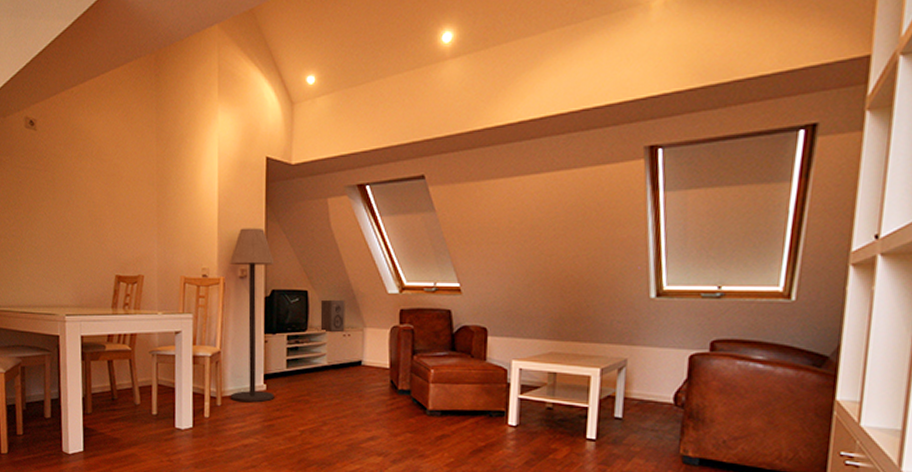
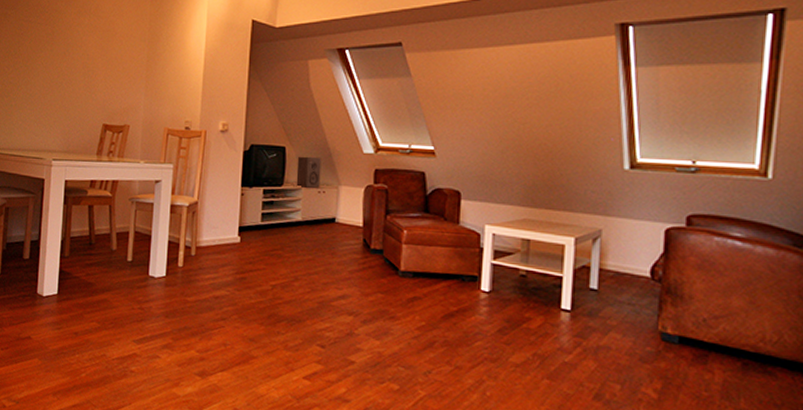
floor lamp: present [229,227,275,403] -> none [204,84,255,255]

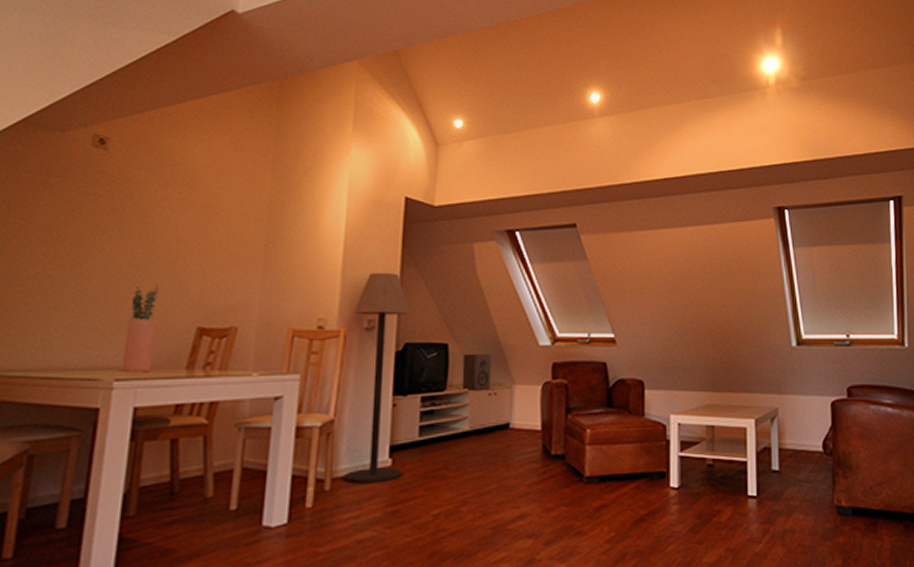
vase: none [56,89,78,156] -> present [121,283,160,373]
floor lamp: none [204,84,255,255] -> present [343,272,410,484]

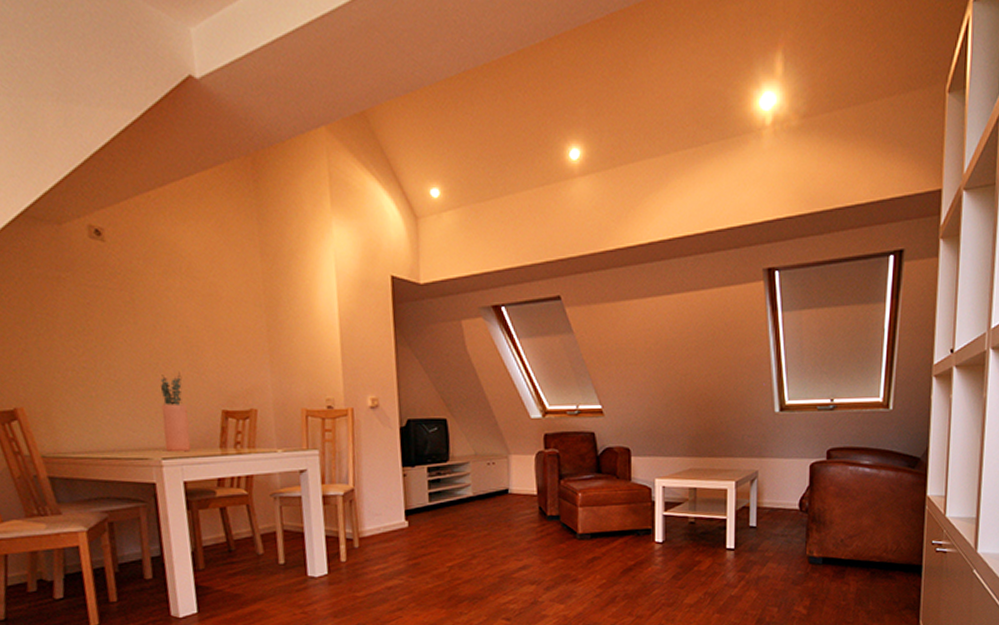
floor lamp: present [343,272,410,484] -> none [357,353,418,542]
speaker: present [461,353,492,392] -> none [461,426,489,462]

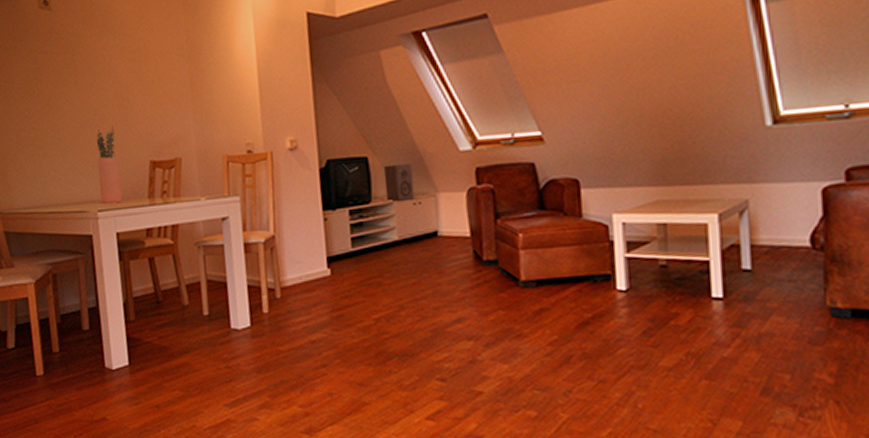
speaker: none [461,426,489,462] -> present [383,163,415,203]

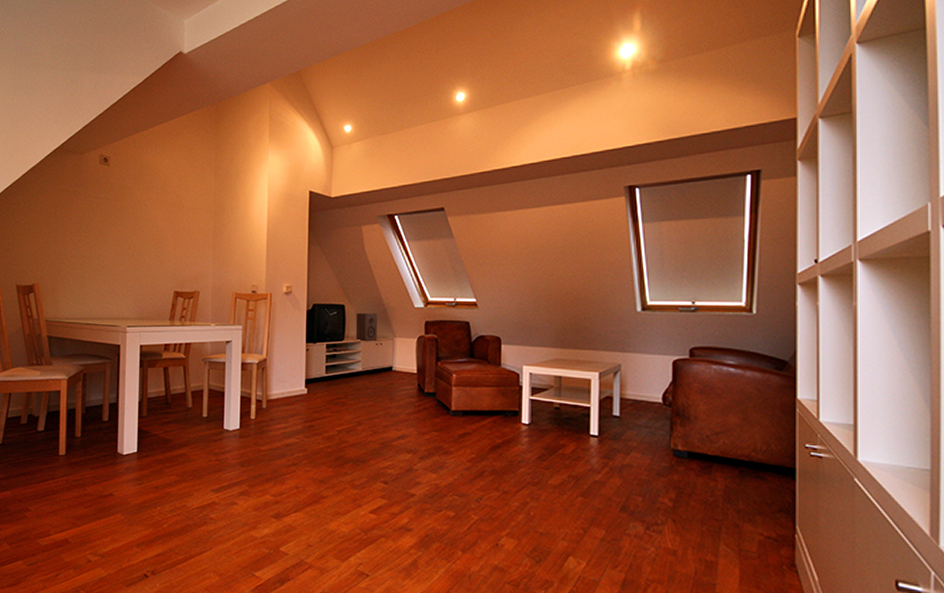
vase: present [96,125,123,205] -> none [130,260,150,322]

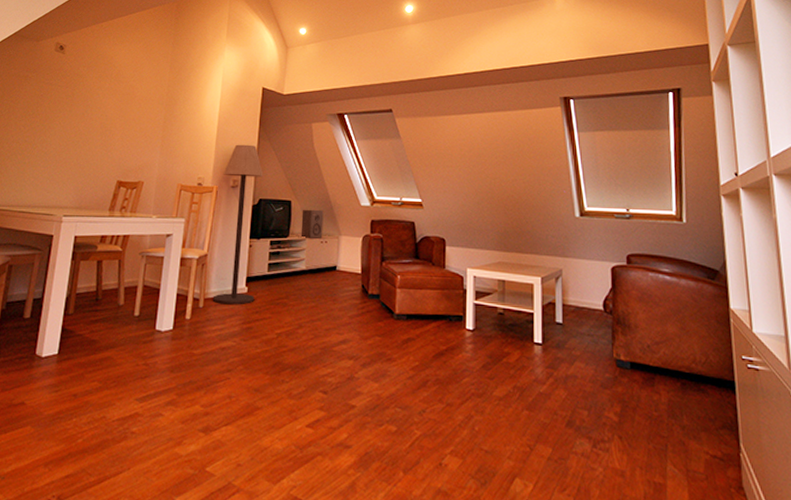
floor lamp: none [274,250,316,405] -> present [212,144,264,305]

